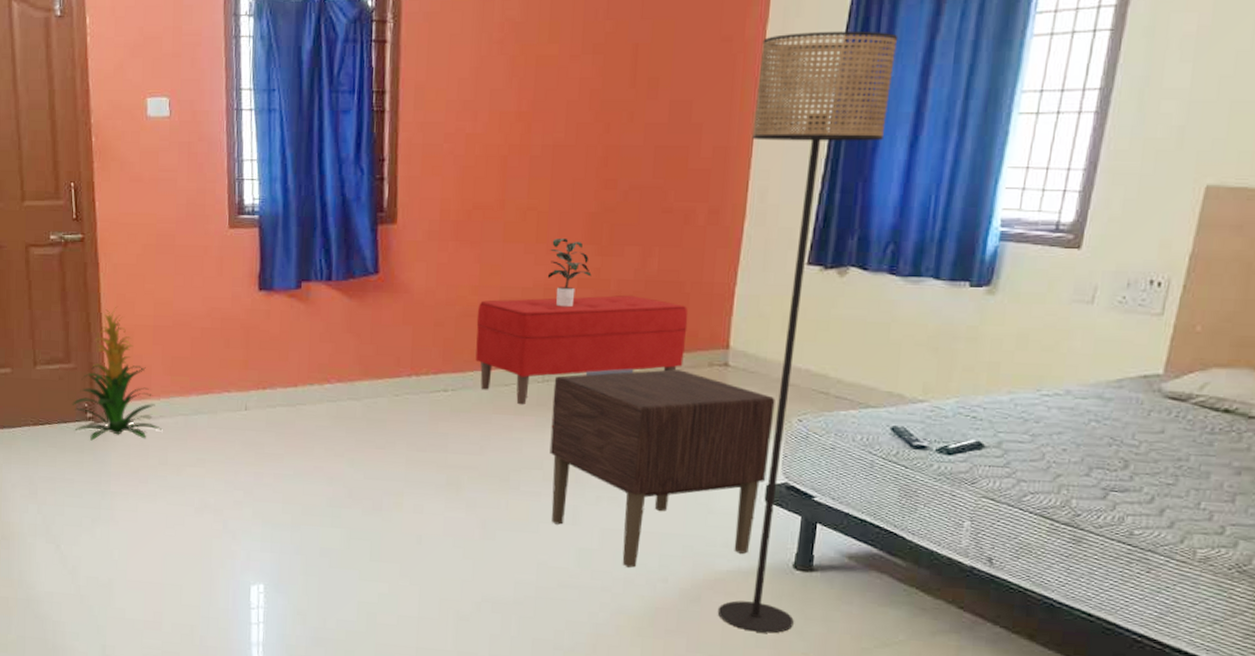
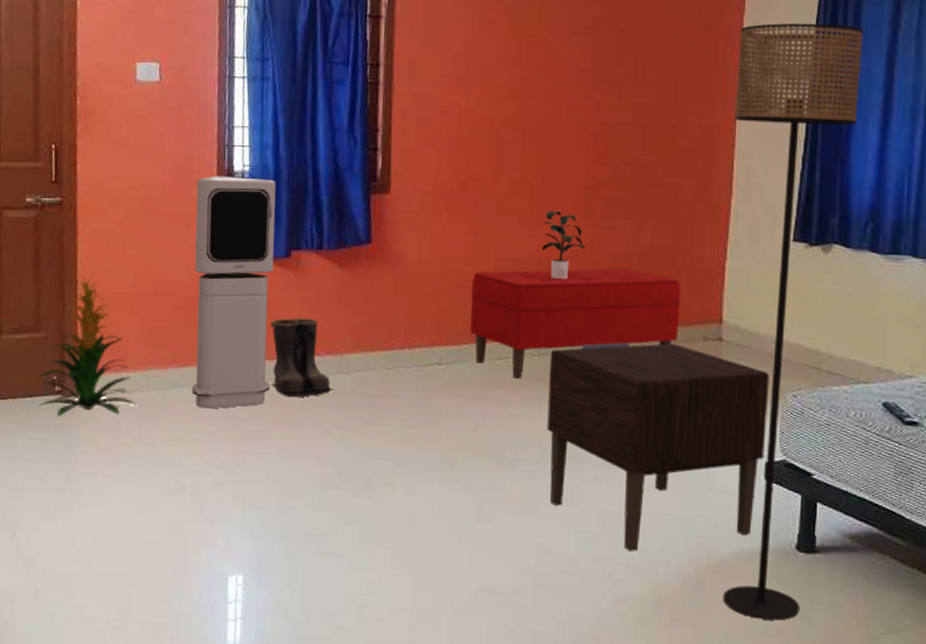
air purifier: none [209,210,286,434] -> present [191,176,277,409]
boots: none [283,347,344,423] -> present [271,318,333,398]

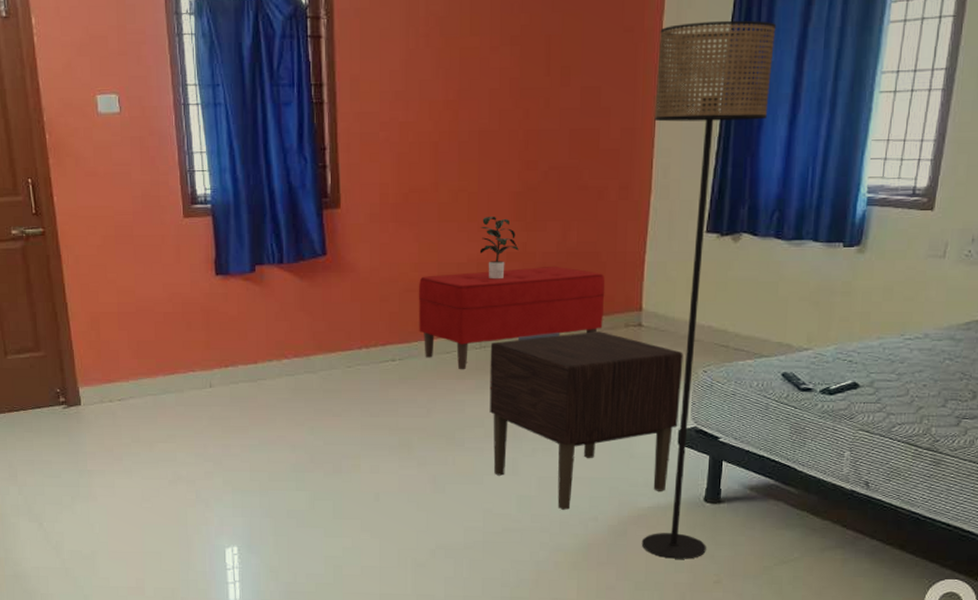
indoor plant: present [39,272,137,417] -> none [44,295,132,424]
air purifier: present [191,176,277,409] -> none [164,200,247,410]
boots: present [271,318,333,398] -> none [242,326,302,396]

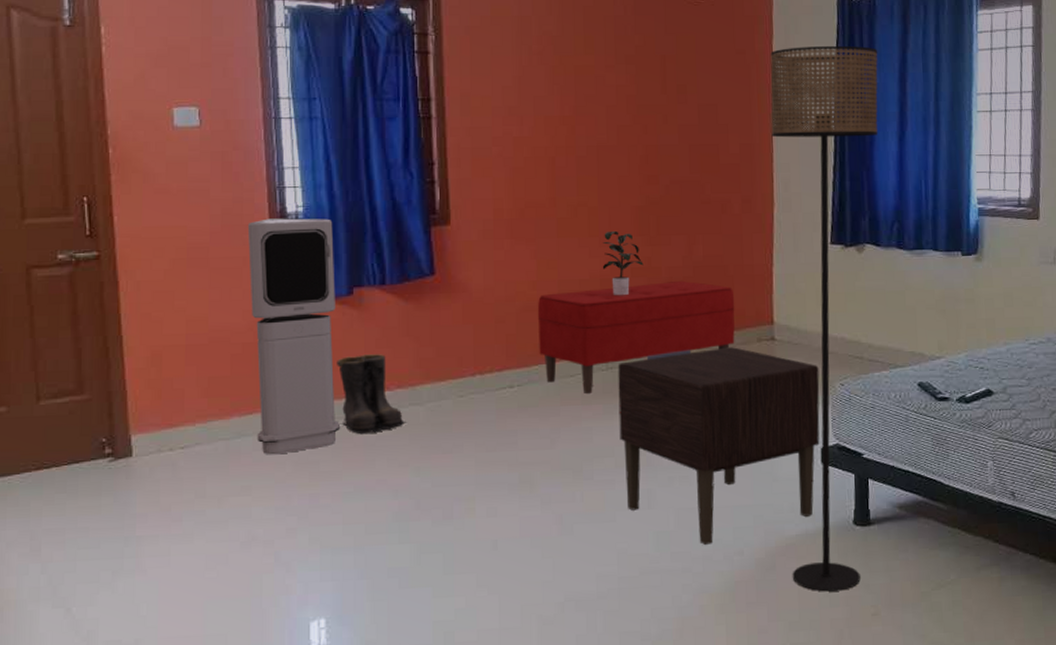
air purifier: none [164,200,247,410] -> present [247,218,341,455]
boots: none [242,326,302,396] -> present [337,354,406,435]

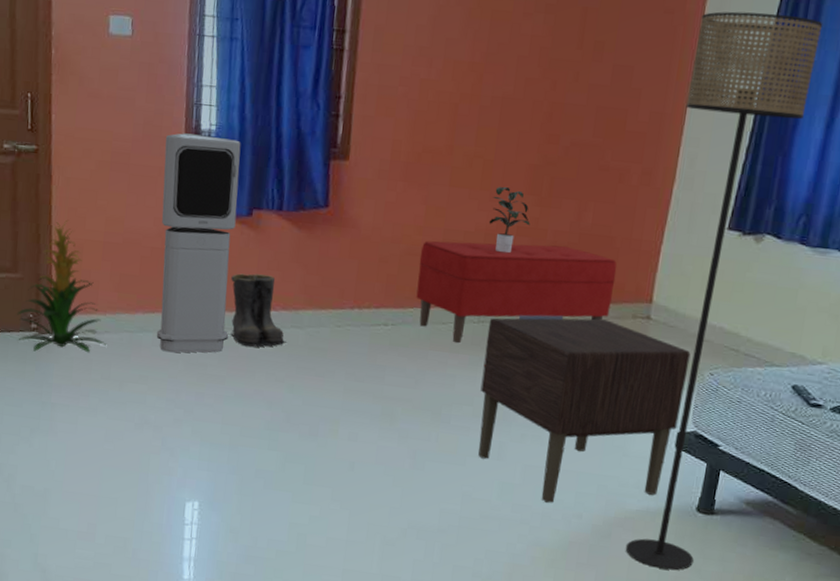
indoor plant: none [85,327,198,480] -> present [16,219,106,353]

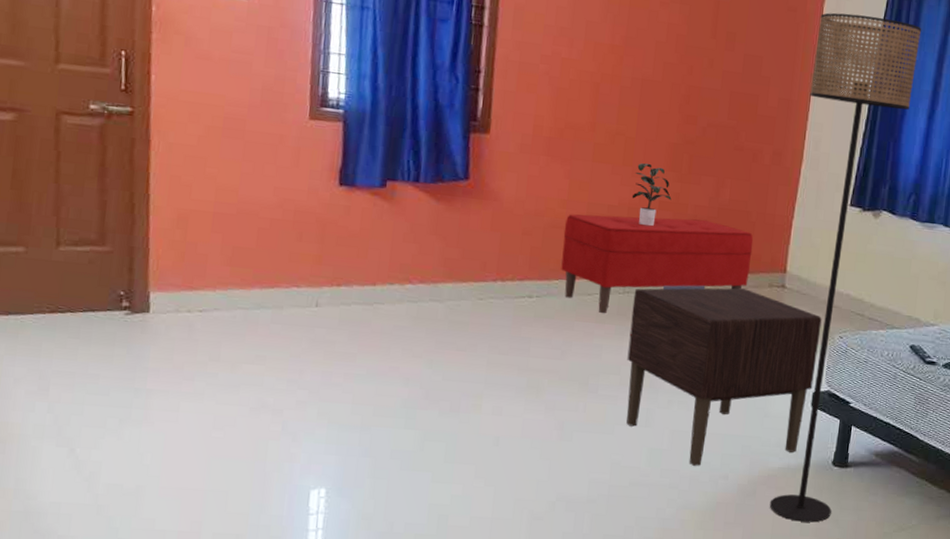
indoor plant: present [16,219,106,353] -> none [103,188,216,333]
air purifier: present [156,133,241,353] -> none [276,100,374,331]
boots: present [230,273,286,348] -> none [362,246,425,323]

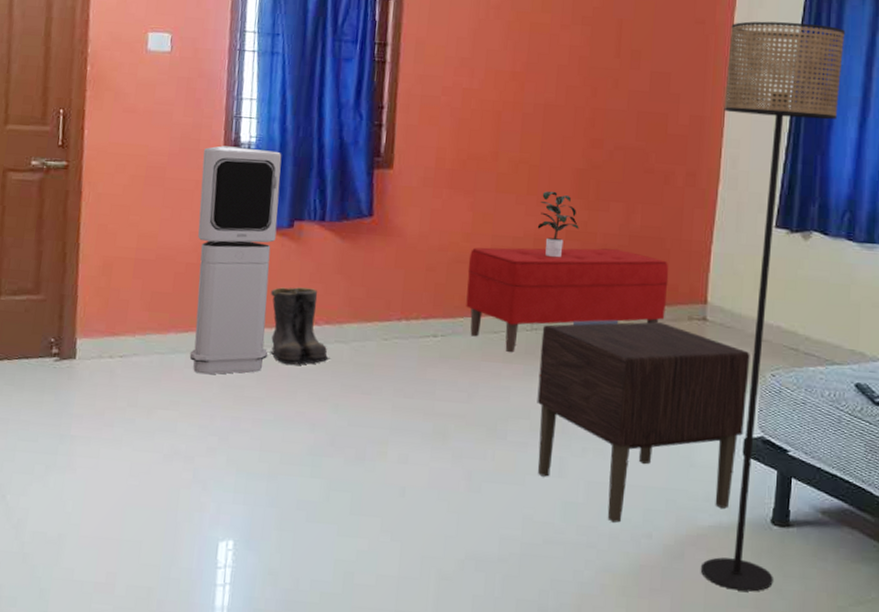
air purifier: none [276,100,374,331] -> present [189,145,282,375]
boots: none [362,246,425,323] -> present [270,287,330,366]

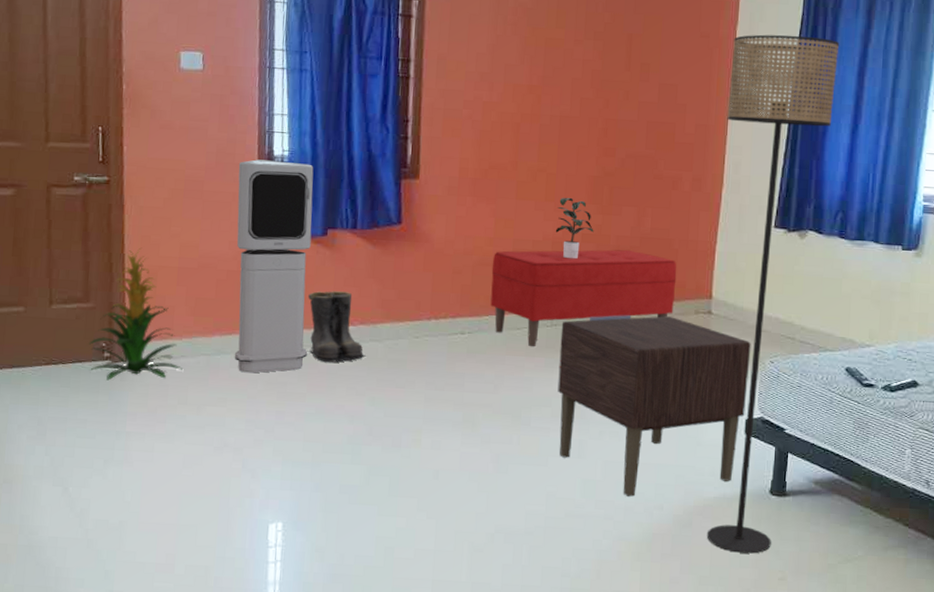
indoor plant: none [36,236,134,379] -> present [88,247,183,381]

